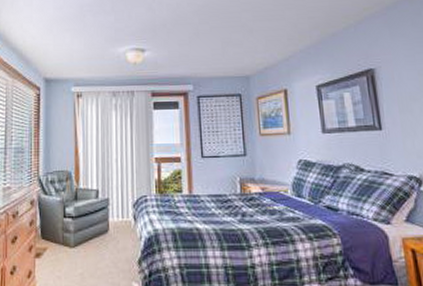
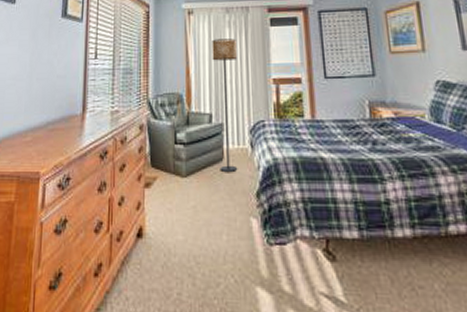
floor lamp: none [99,120,122,242] -> present [212,38,237,171]

